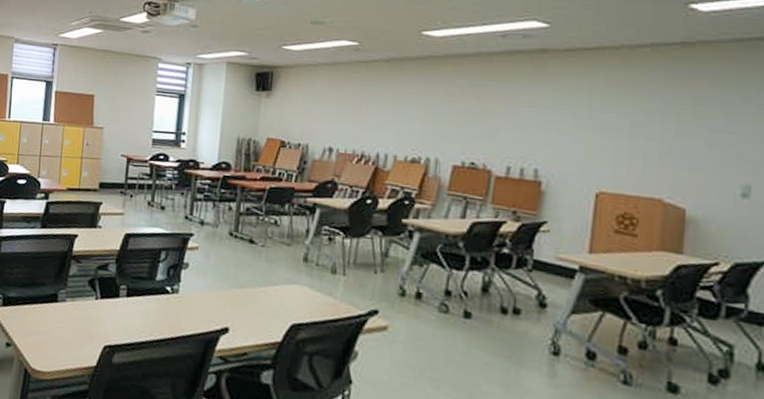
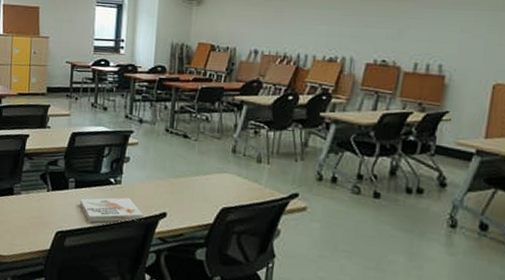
book: none [131,308,203,337] -> present [80,197,143,223]

